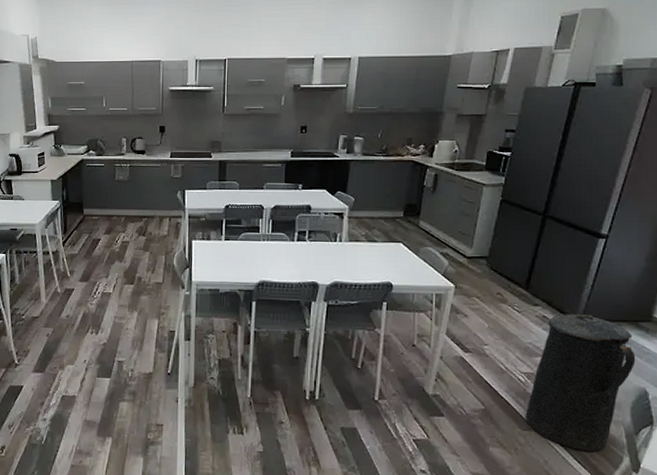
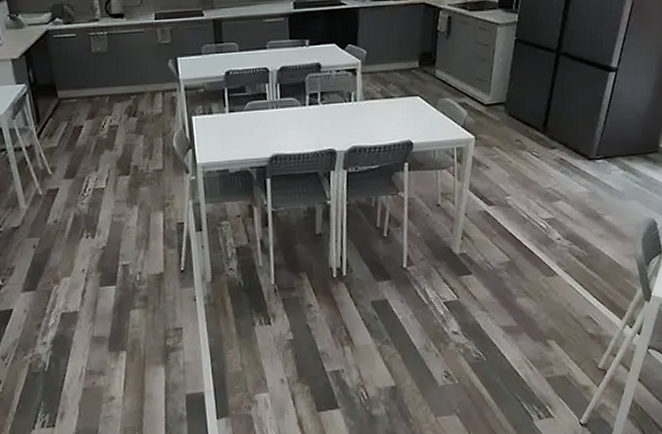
trash can: present [525,313,636,451] -> none [548,151,646,288]

